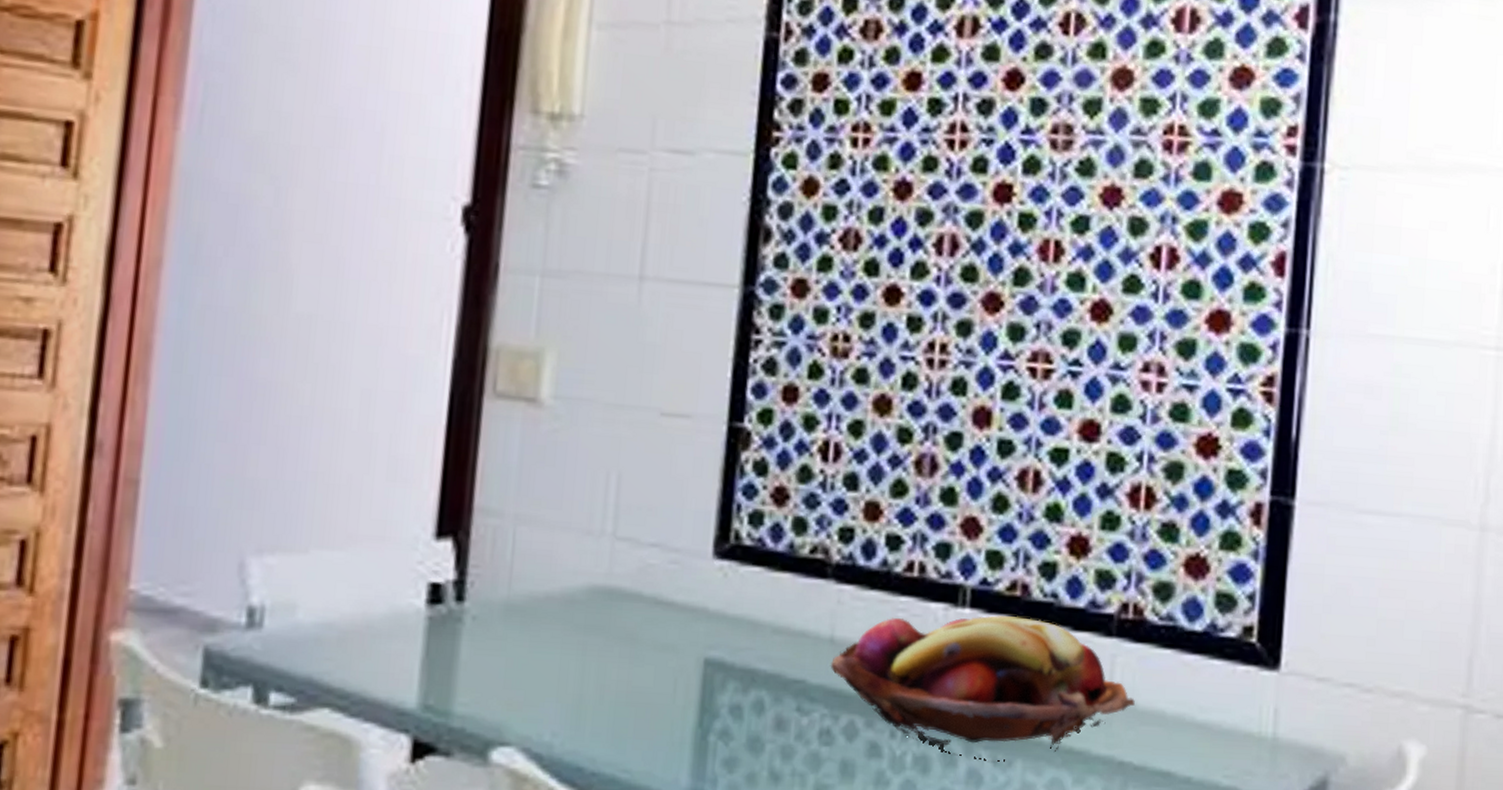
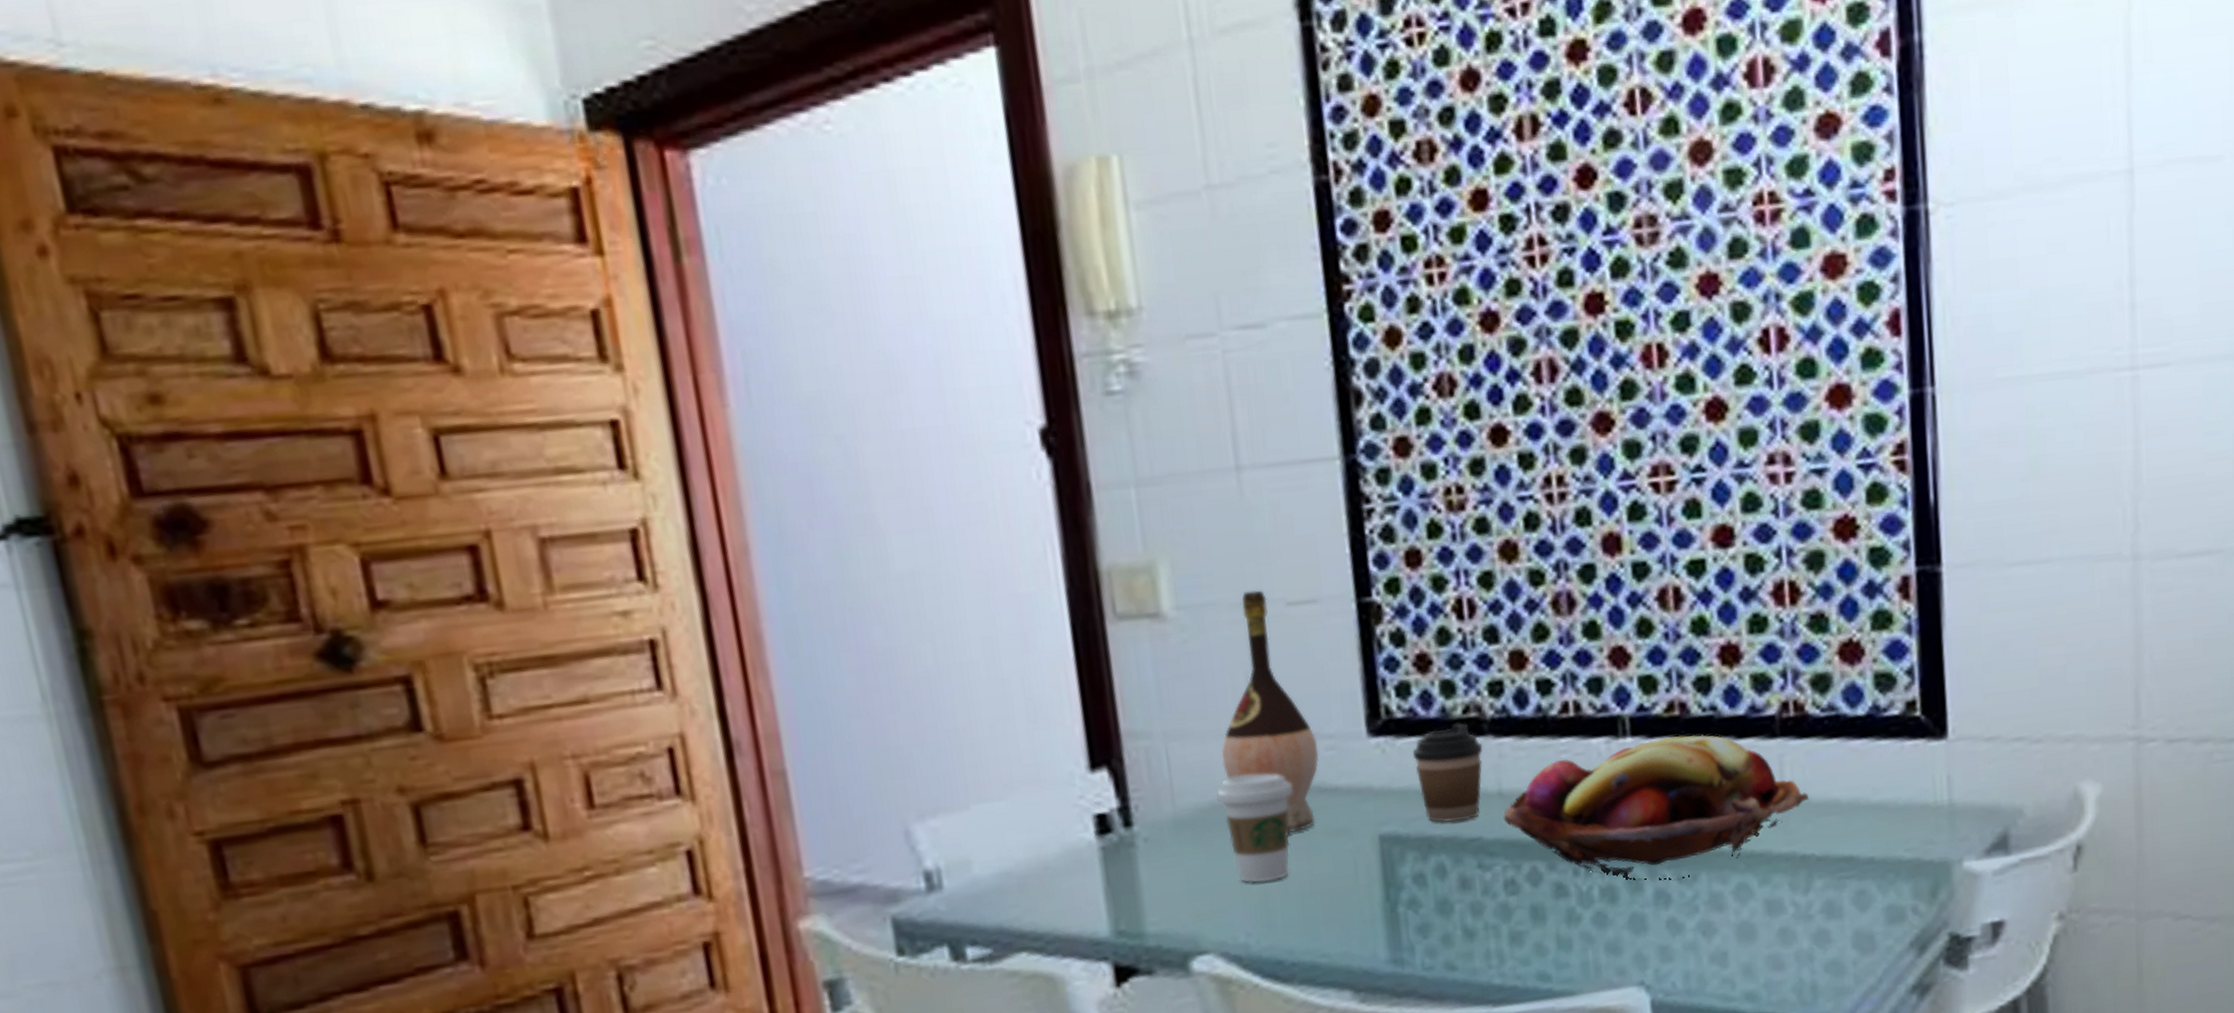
coffee cup: none [553,571,630,684] -> present [1217,773,1293,884]
wine bottle: none [565,394,663,639] -> present [1221,590,1319,833]
coffee cup: none [753,561,823,660] -> present [1412,723,1483,823]

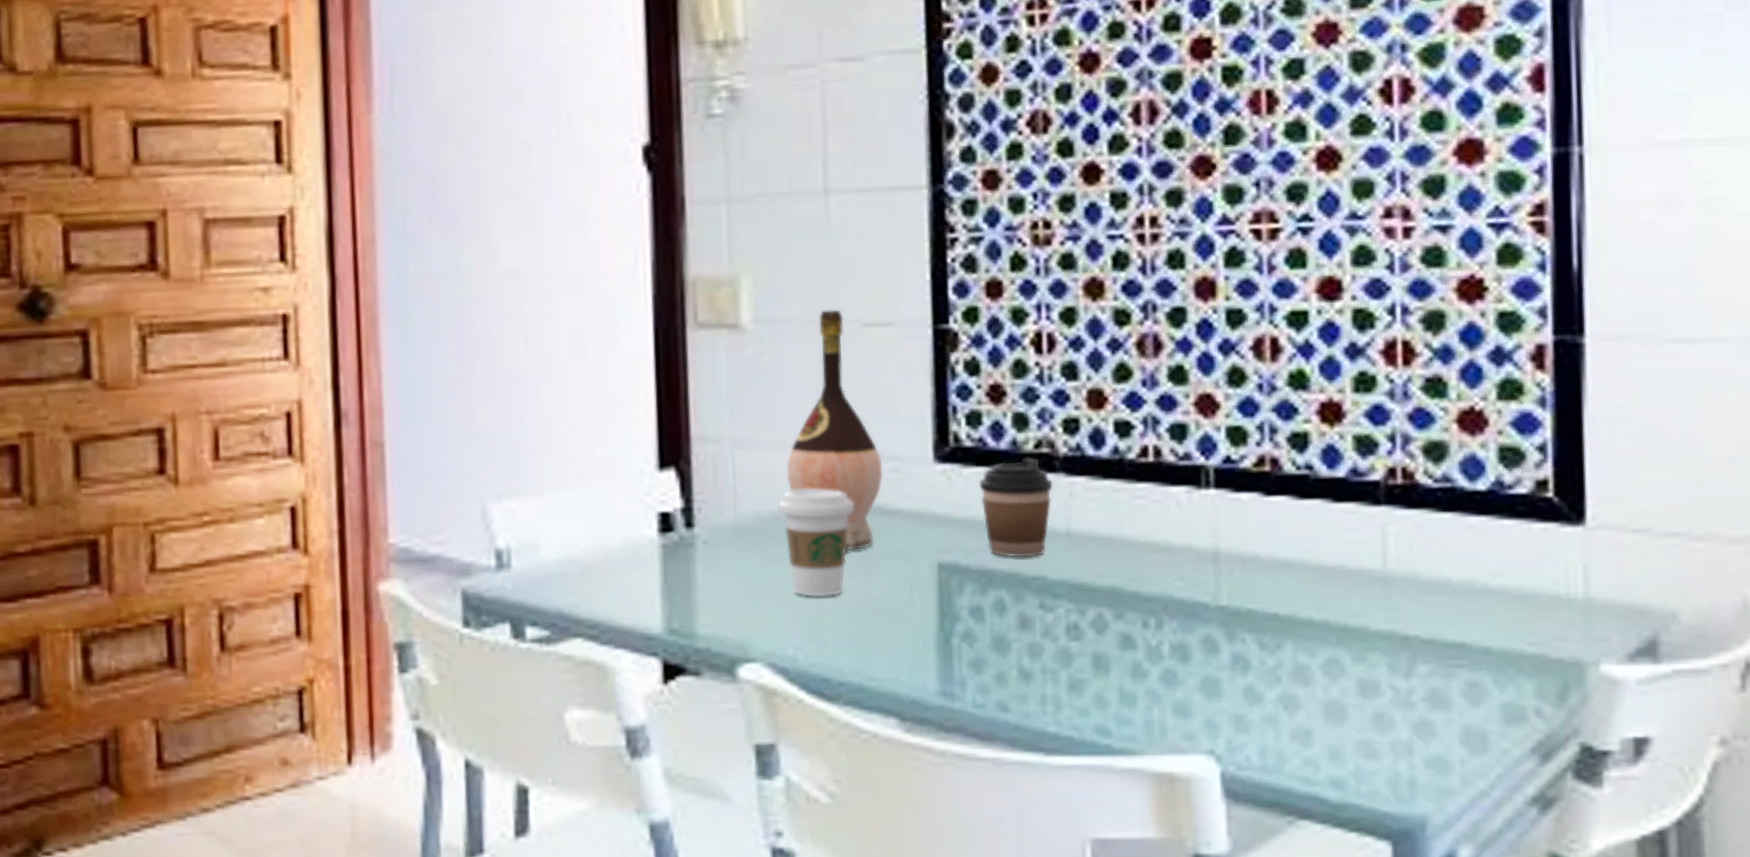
fruit basket: present [1503,734,1809,880] -> none [1069,493,1415,645]

